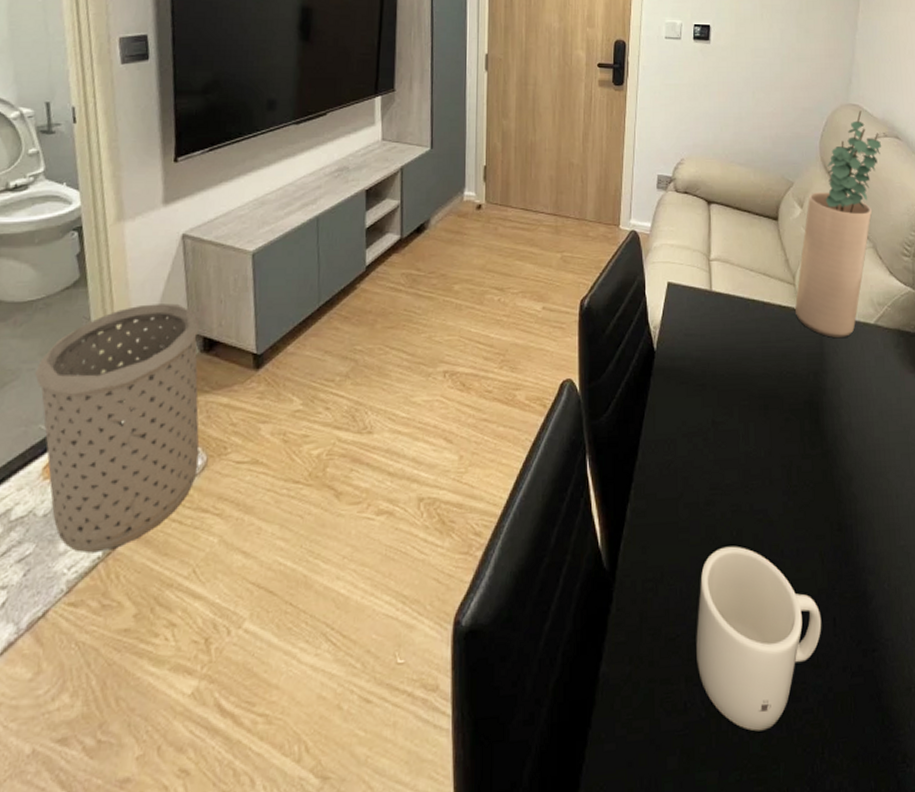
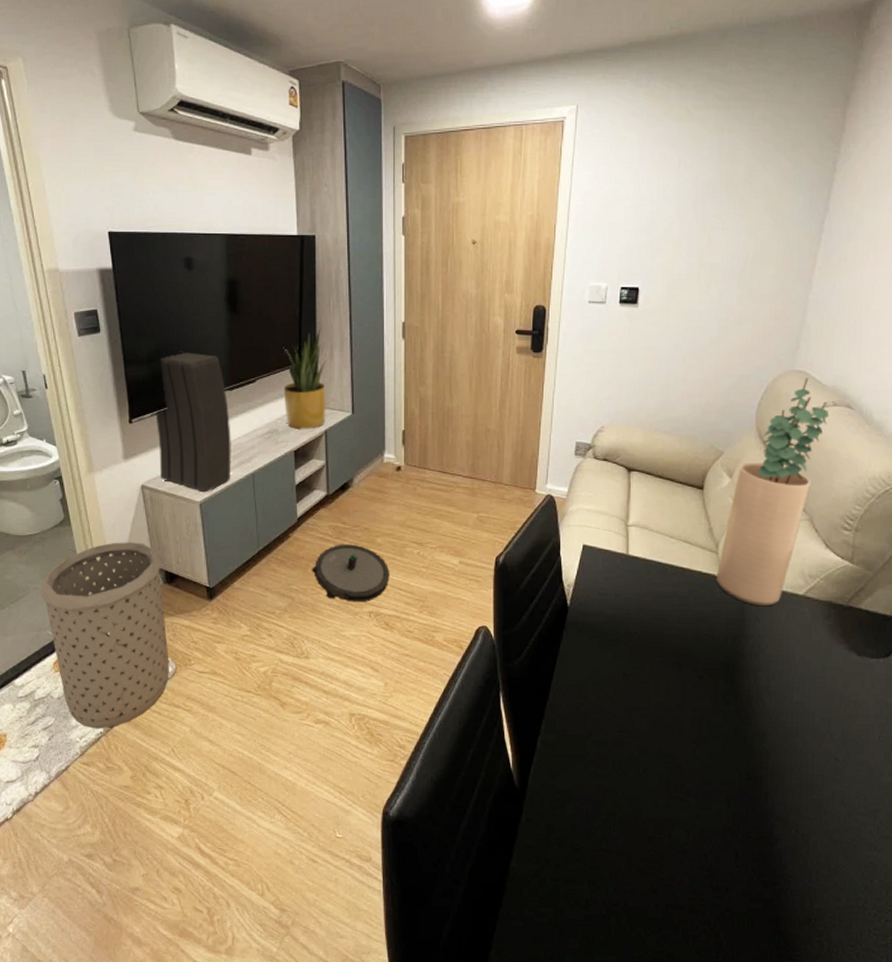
speaker: none [206,81,295,241] -> present [155,351,231,493]
planter: none [356,57,404,166] -> present [283,327,326,429]
robot vacuum: none [379,293,468,361] -> present [311,544,390,602]
mug: present [696,546,822,732] -> none [599,781,724,932]

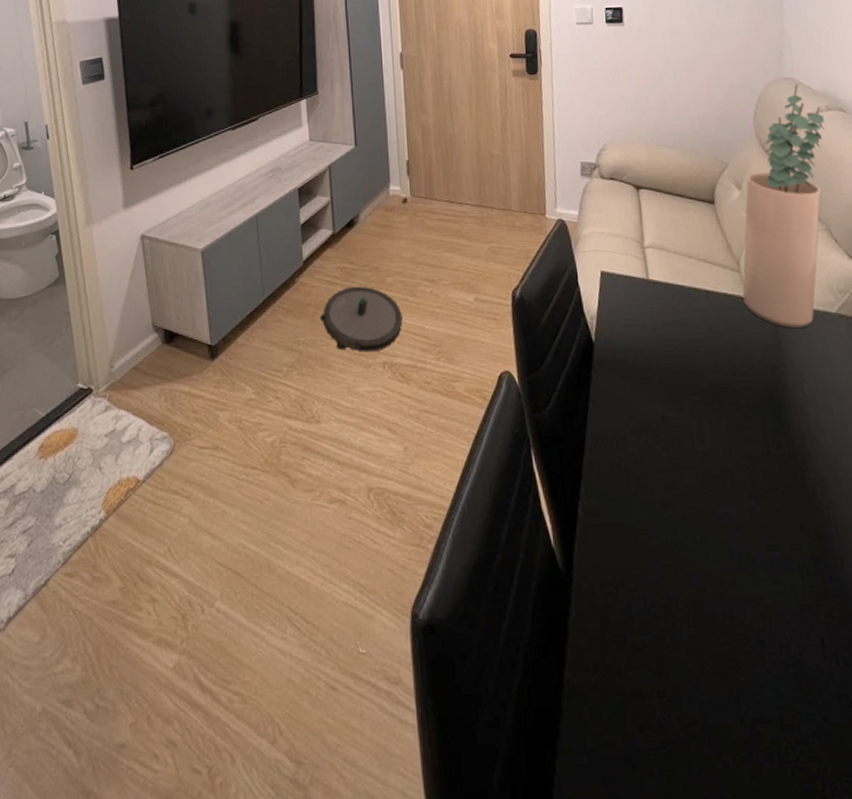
laundry basket: present [40,542,169,729] -> none [28,298,167,528]
speaker: present [155,351,231,493] -> none [157,93,234,239]
planter: present [283,327,326,429] -> none [285,62,329,166]

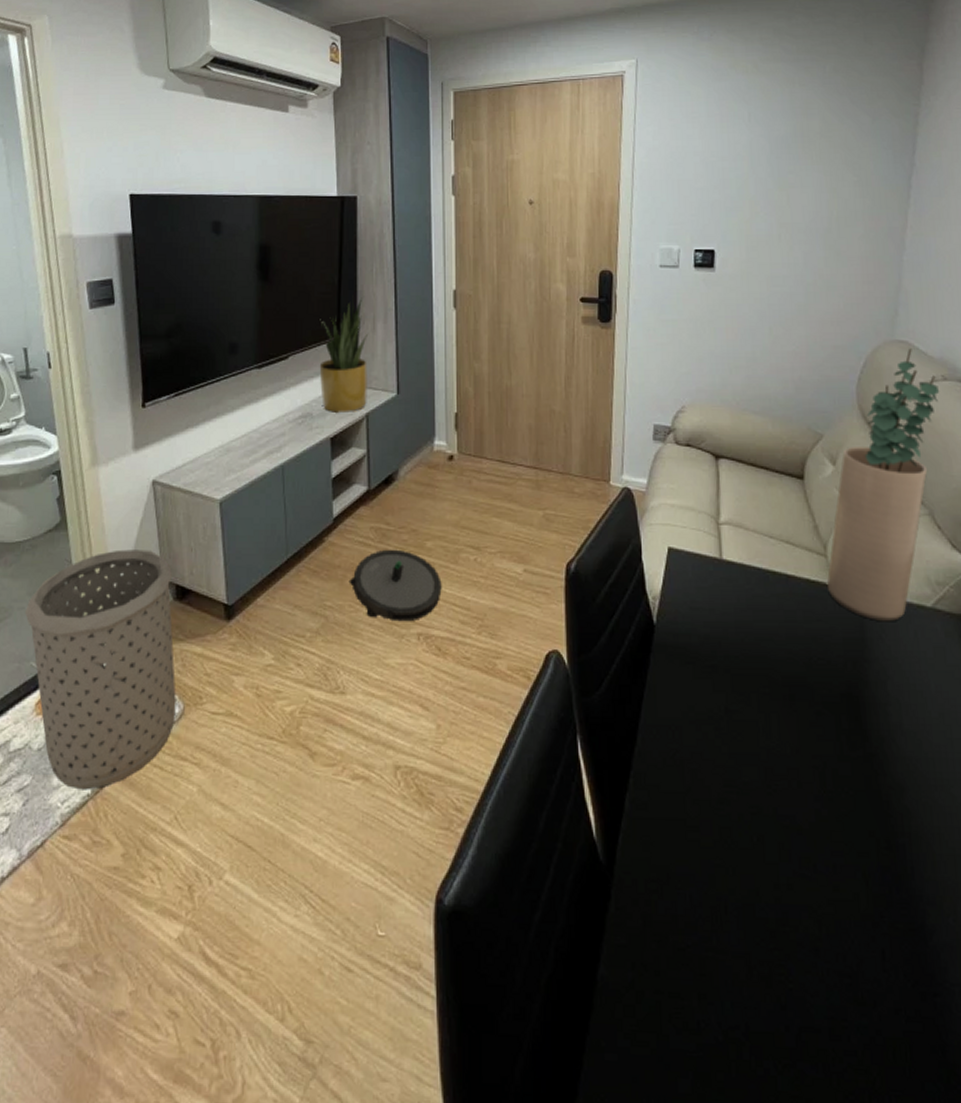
laundry basket: none [28,298,167,528] -> present [25,549,176,790]
planter: none [285,62,329,166] -> present [319,296,368,412]

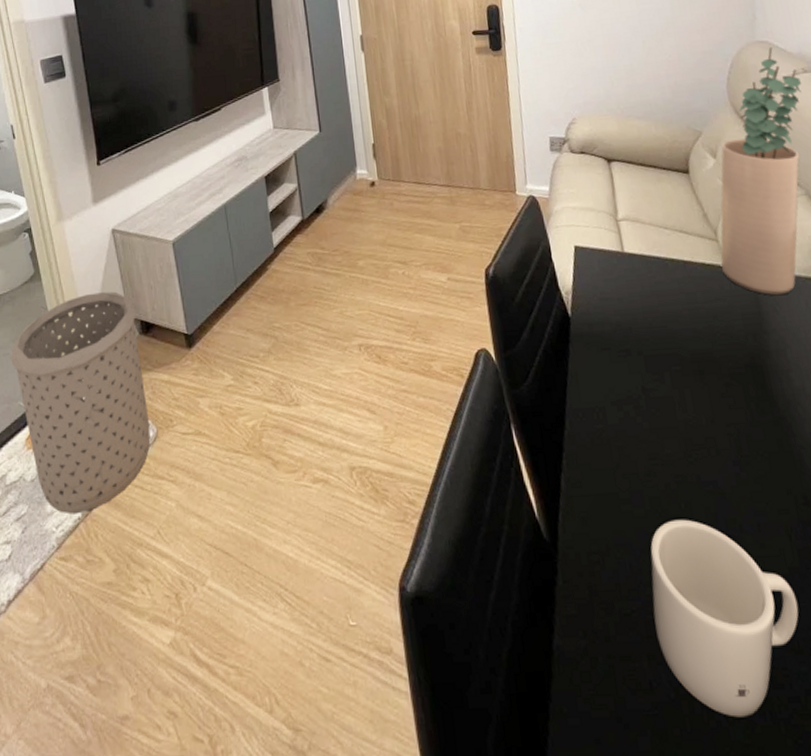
planter: present [319,296,368,412] -> none [245,49,294,154]
robot vacuum: present [349,549,442,622] -> none [293,270,377,336]
mug: none [710,853,867,1067] -> present [650,519,799,718]

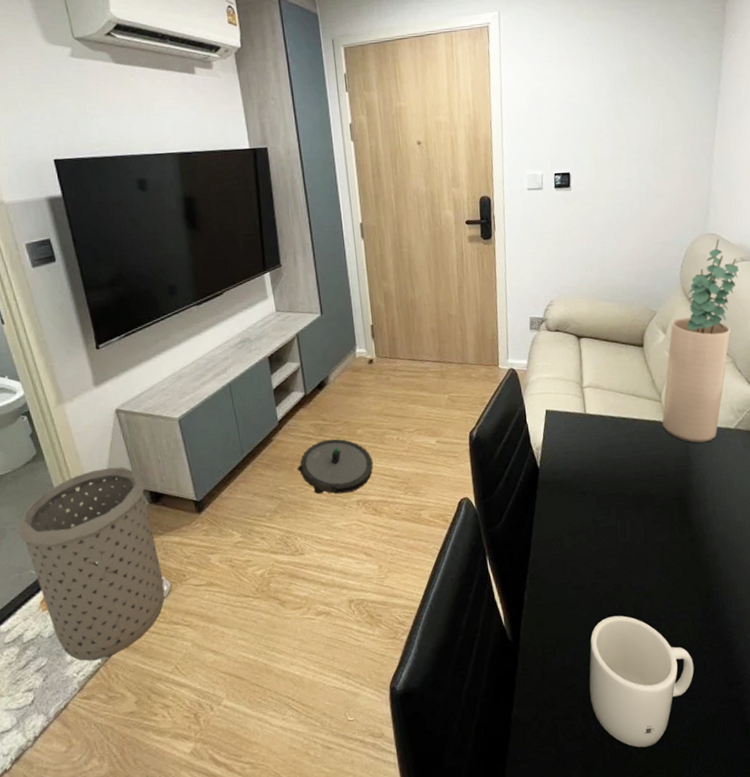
robot vacuum: none [293,270,377,336] -> present [297,438,373,494]

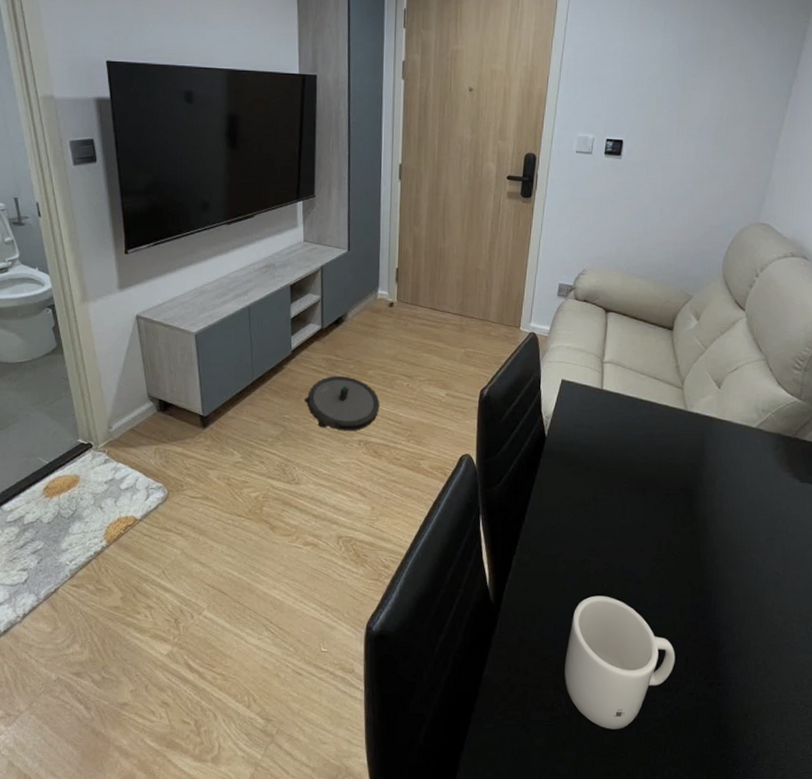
laundry basket: present [17,466,165,661] -> none [30,371,162,552]
vase: present [661,239,740,444] -> none [680,230,788,438]

